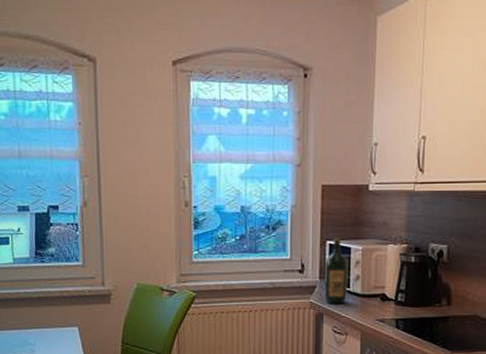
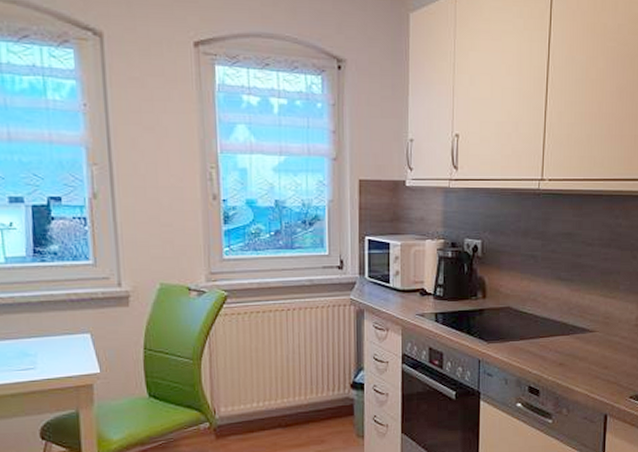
wine bottle: present [324,238,349,305] -> none [363,233,388,301]

